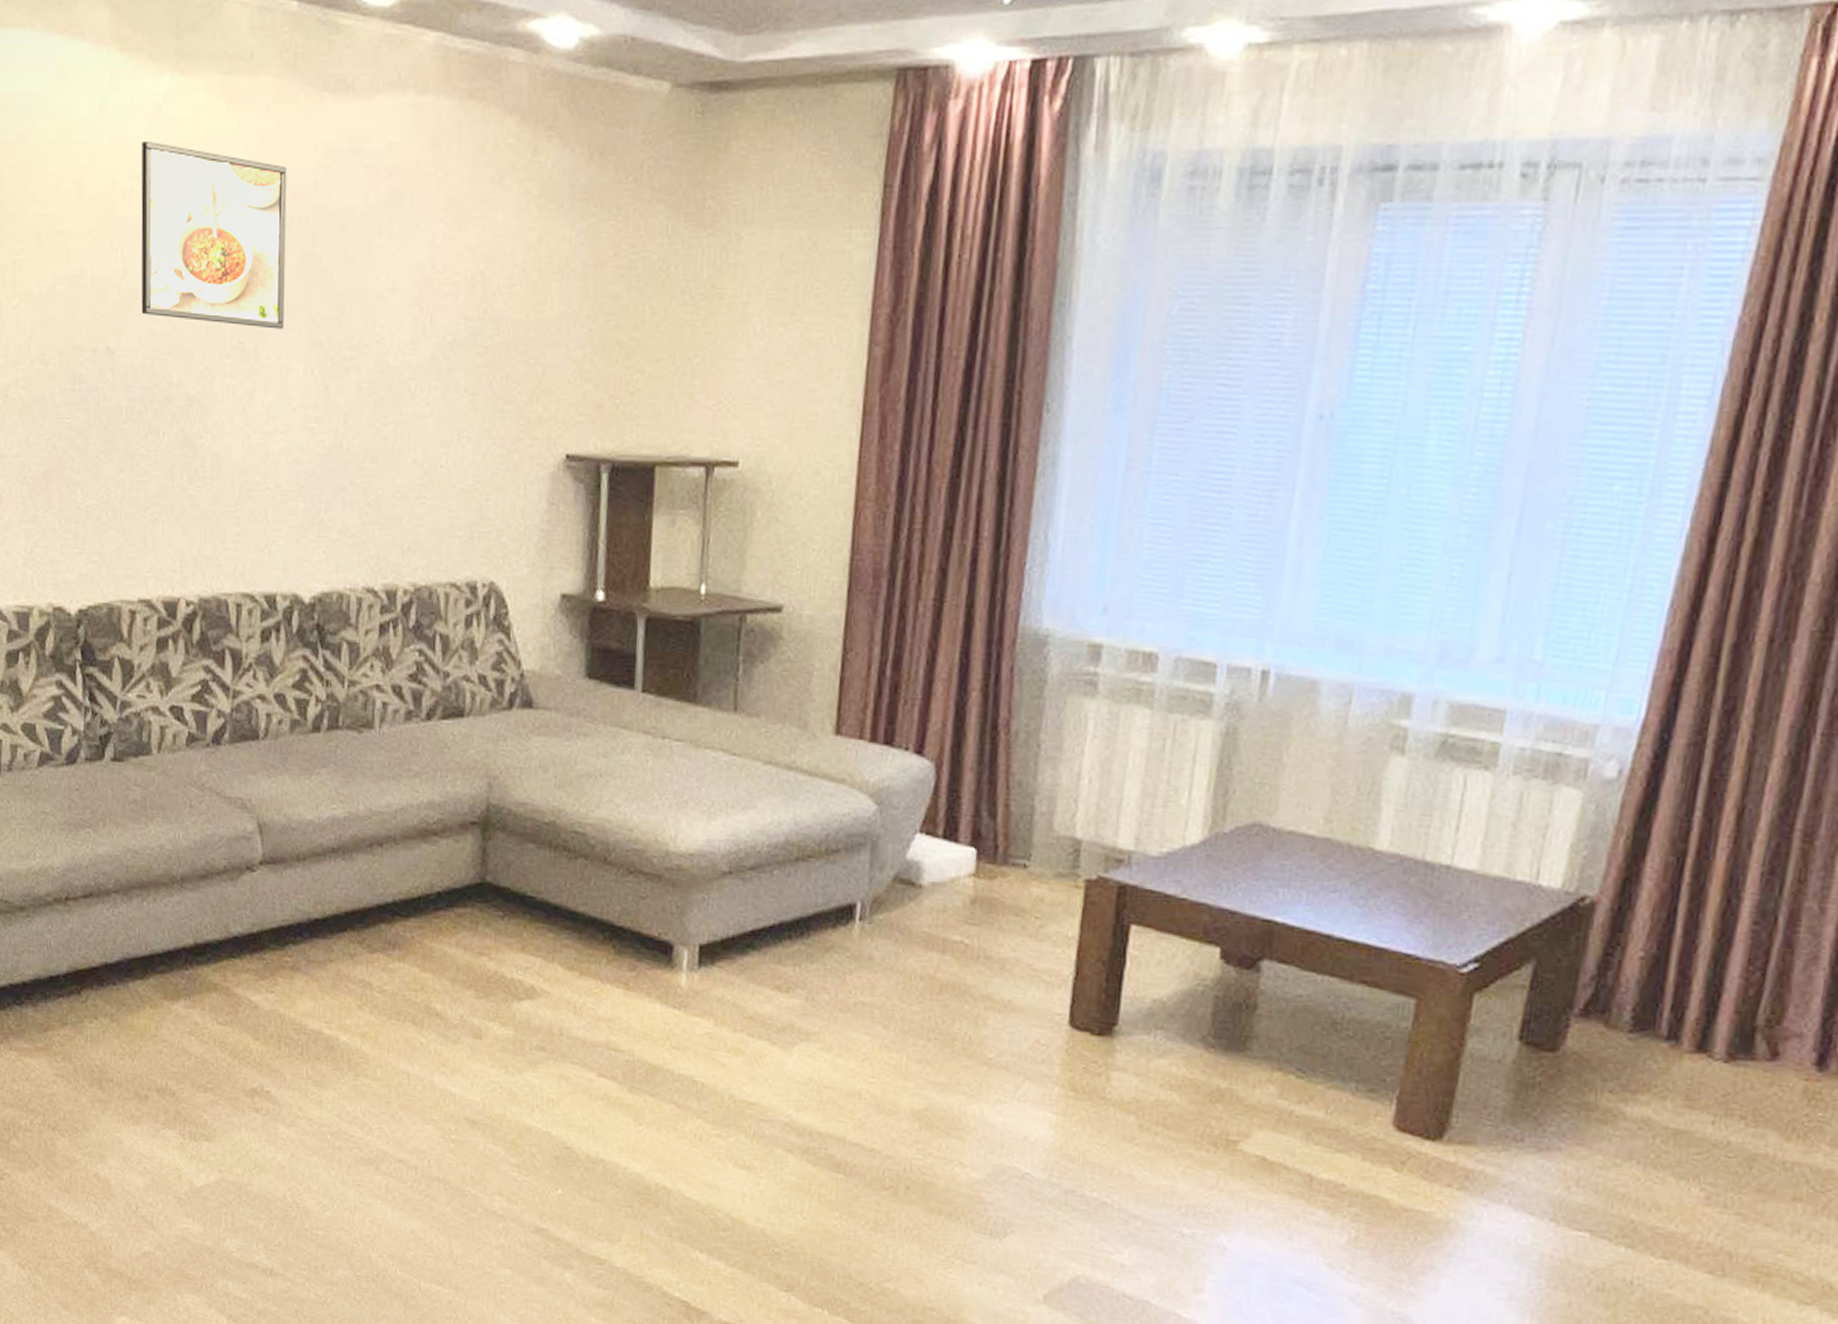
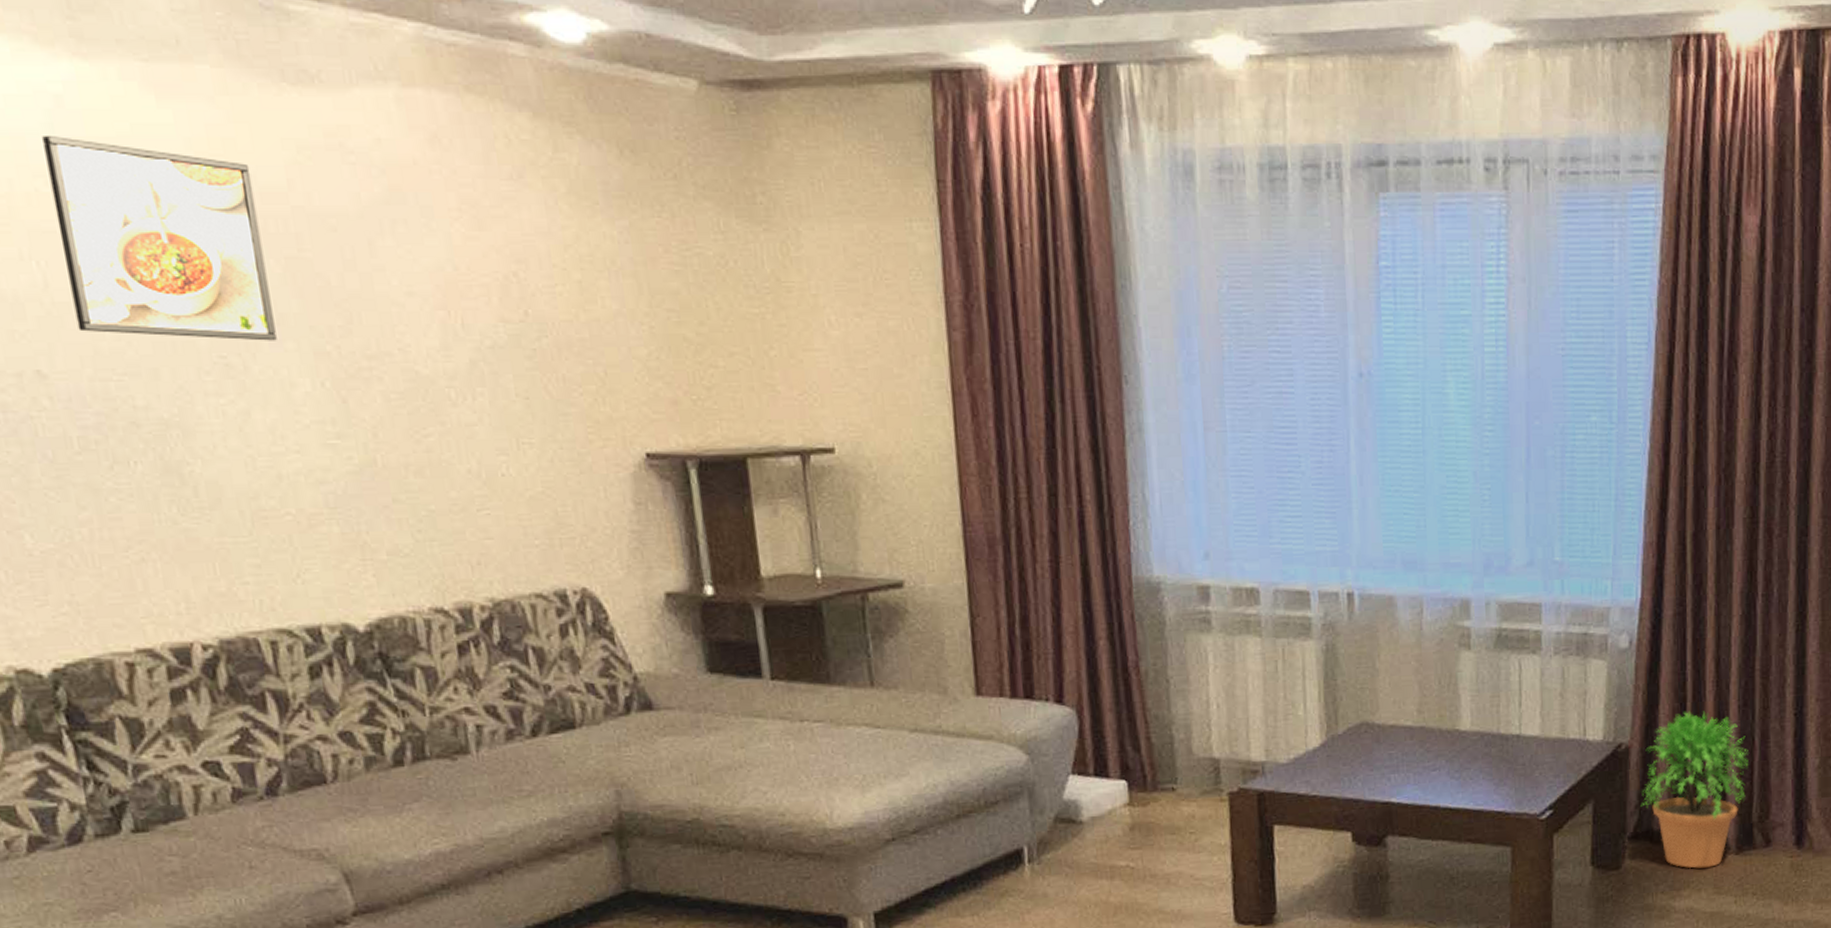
potted plant: none [1599,869,1766,1072] -> present [1640,711,1749,869]

